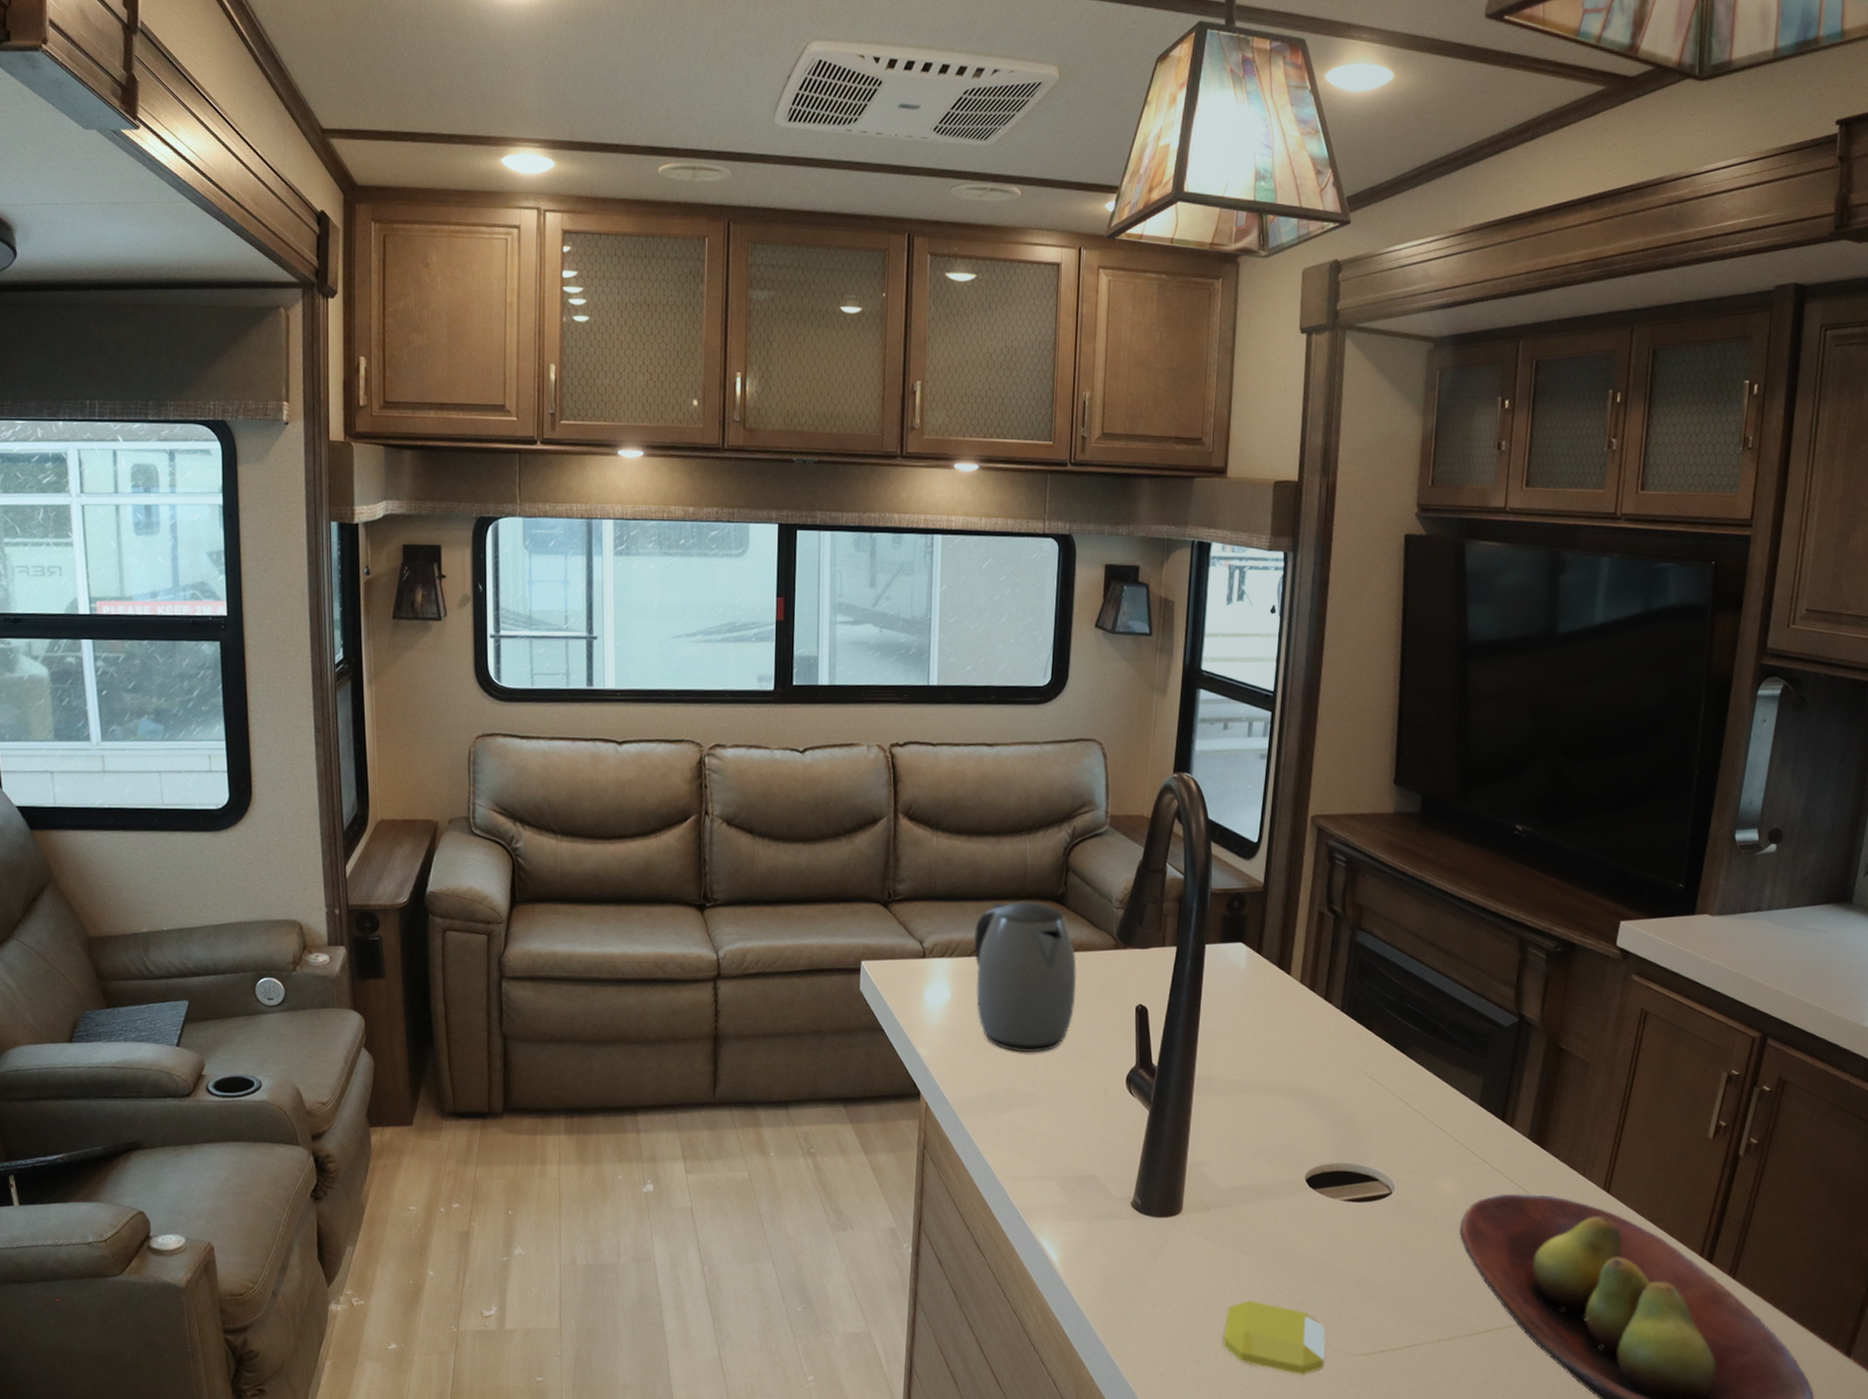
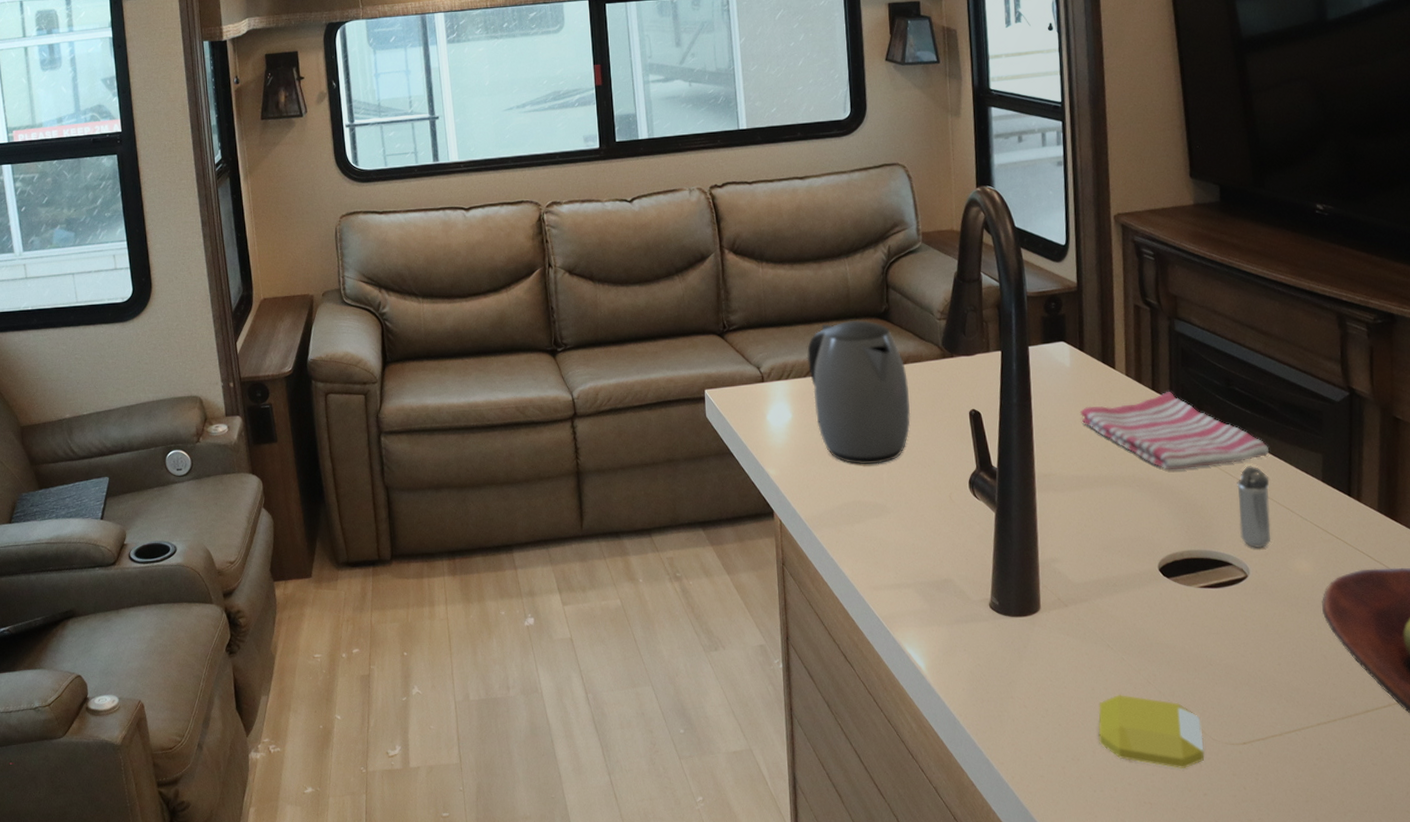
dish towel: none [1248,1003,1431,1083] -> present [1079,392,1269,470]
shaker: none [1391,1082,1428,1167] -> present [1237,465,1271,549]

